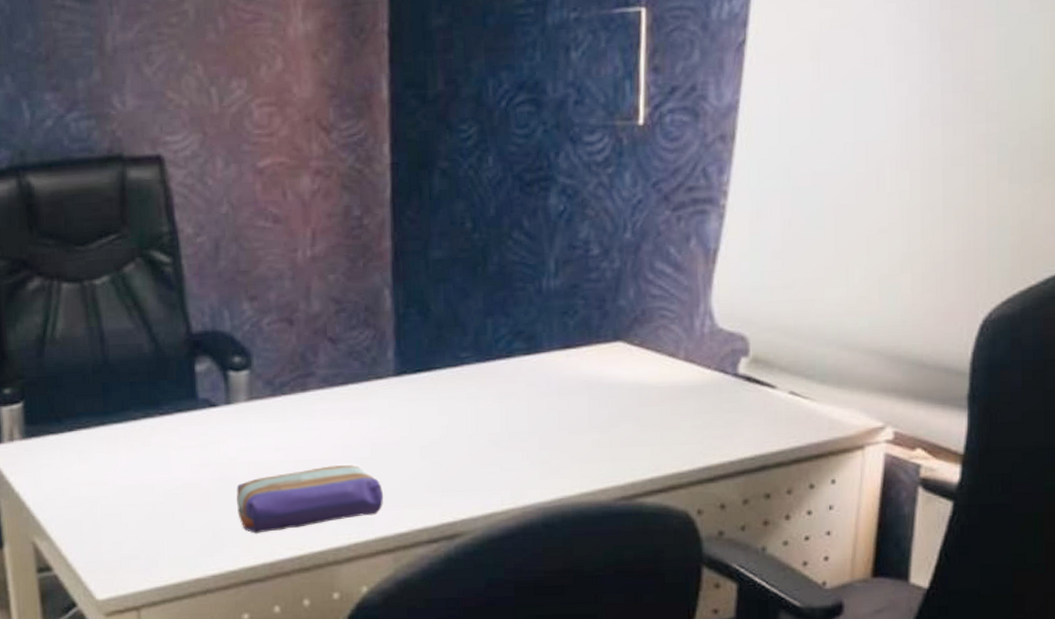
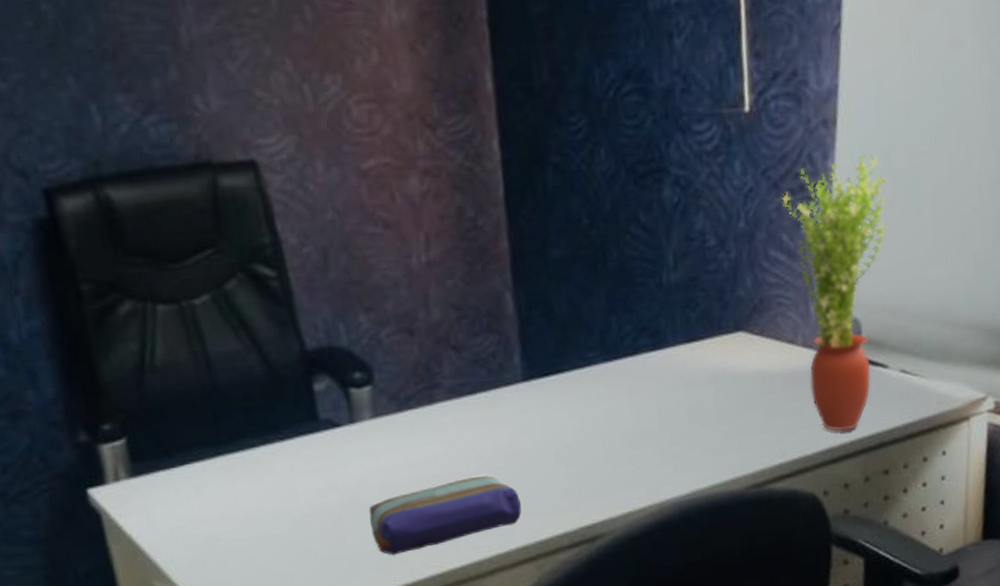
potted plant: none [671,171,787,450] -> present [781,155,887,432]

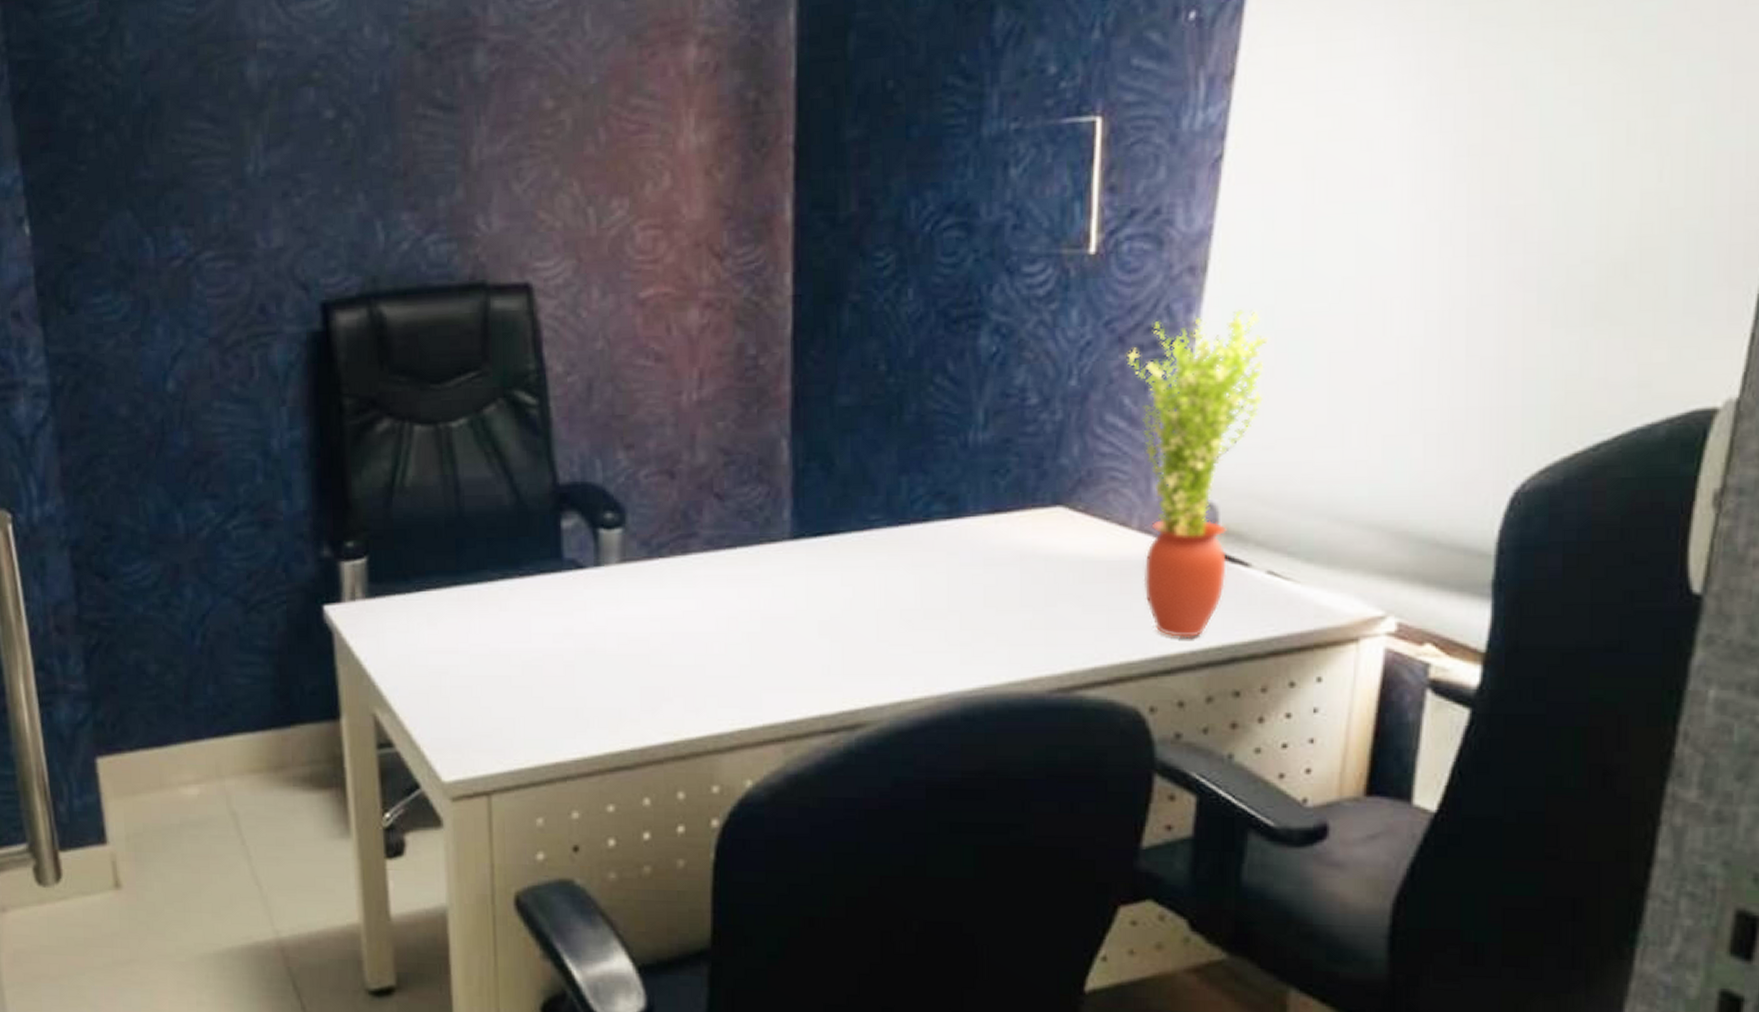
pencil case: present [369,475,522,555] -> none [604,640,775,714]

